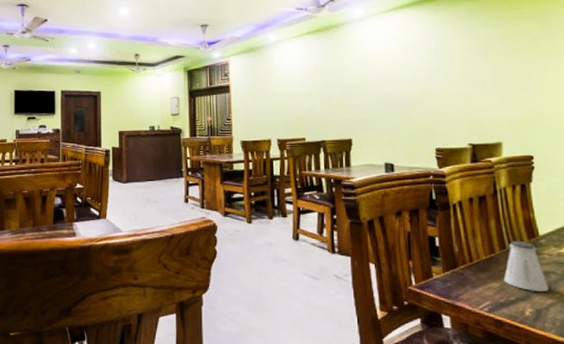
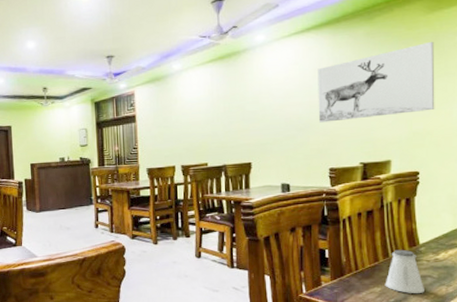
wall art: none [419,21,546,100] -> present [317,41,435,123]

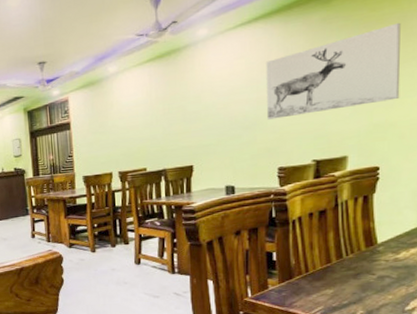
saltshaker: present [385,249,424,294] -> none [337,249,382,296]

